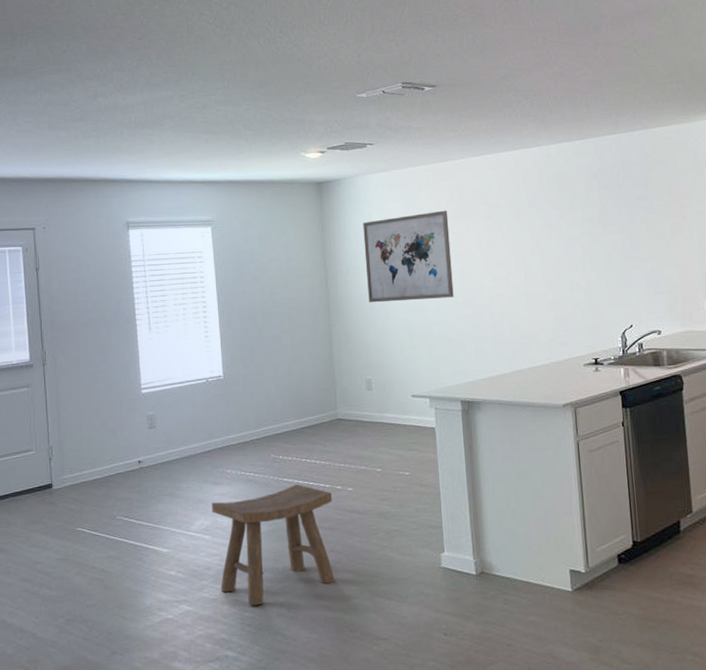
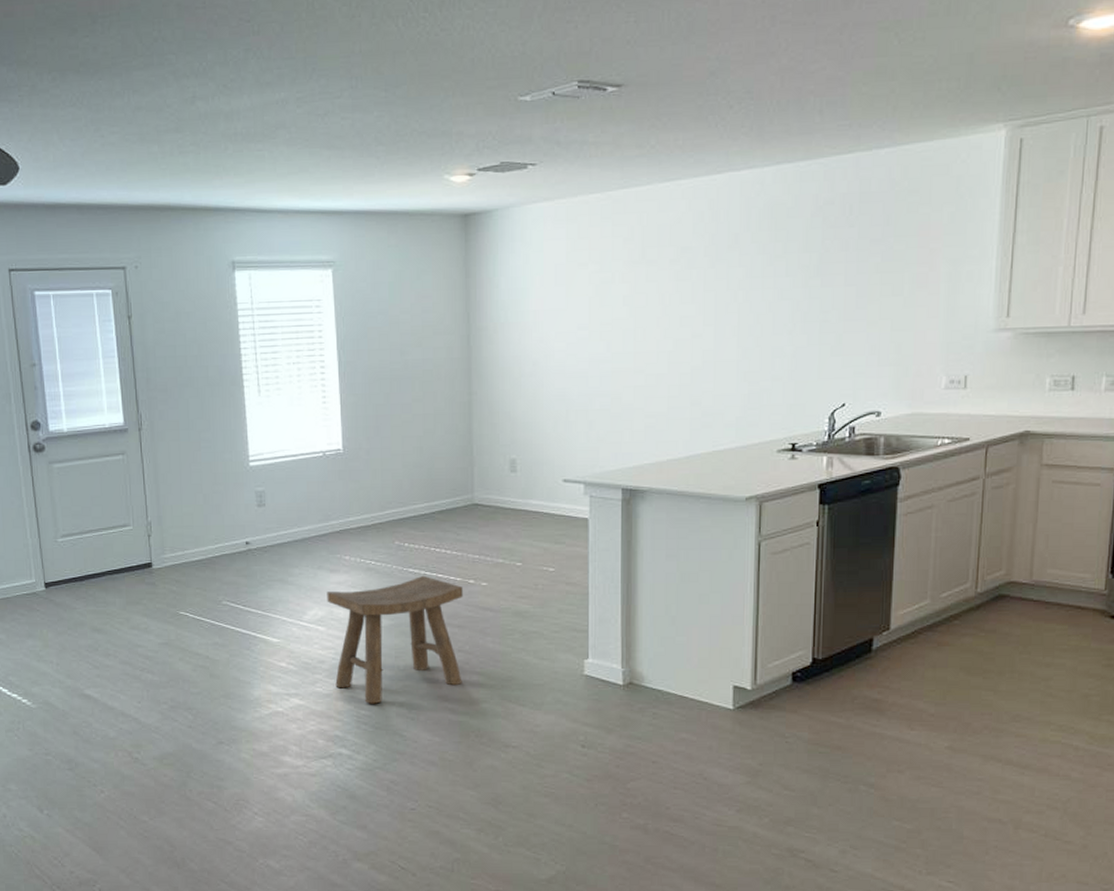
wall art: present [363,210,454,303] -> none [517,252,624,368]

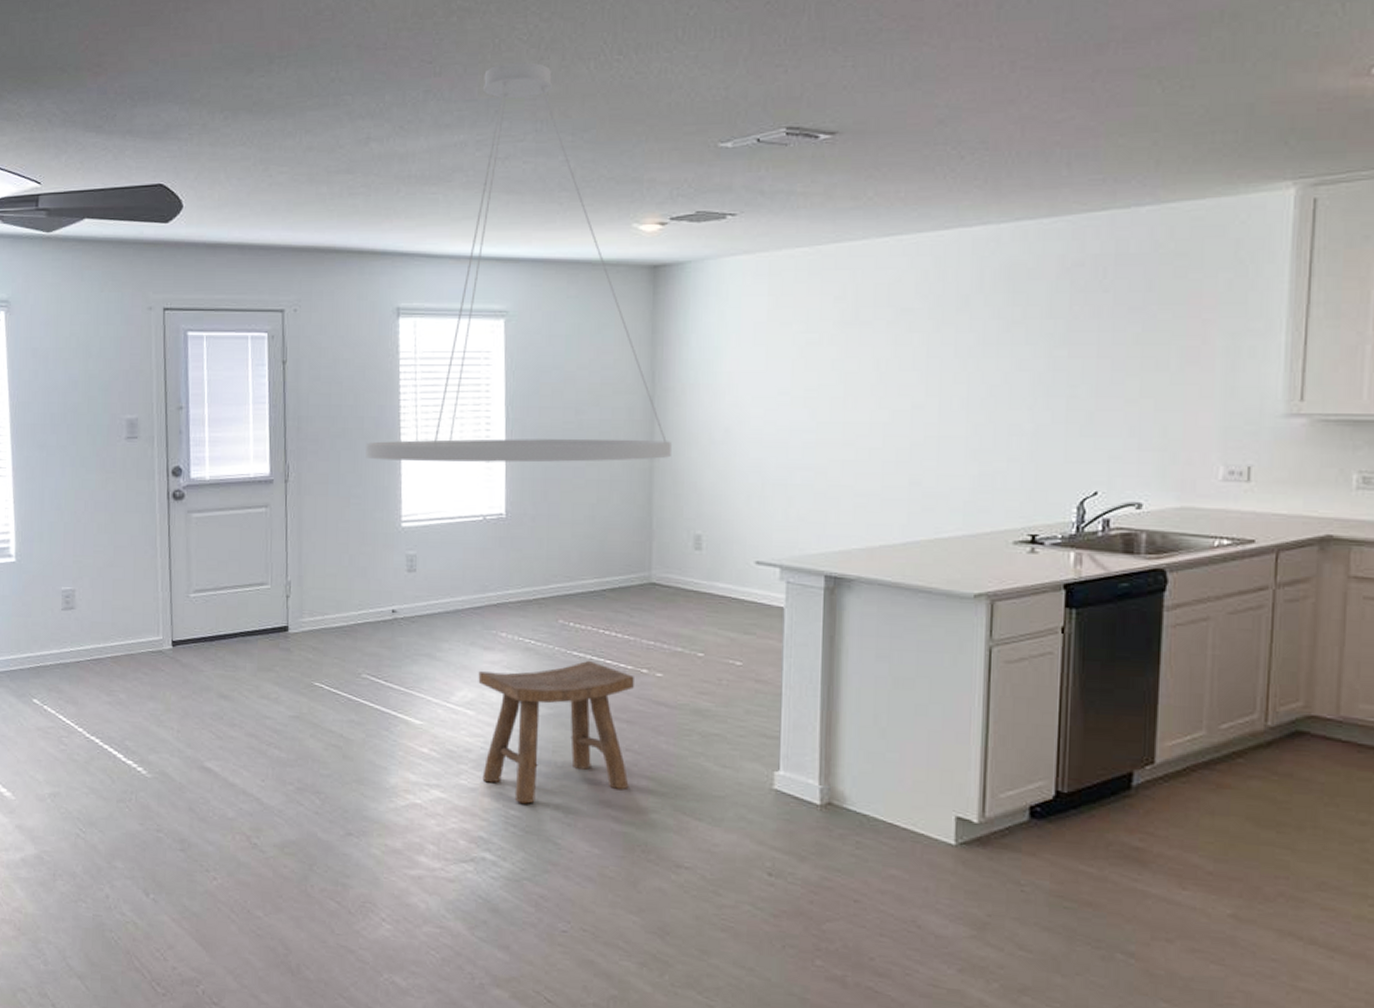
pendant light: none [212,20,487,405] -> present [366,62,671,463]

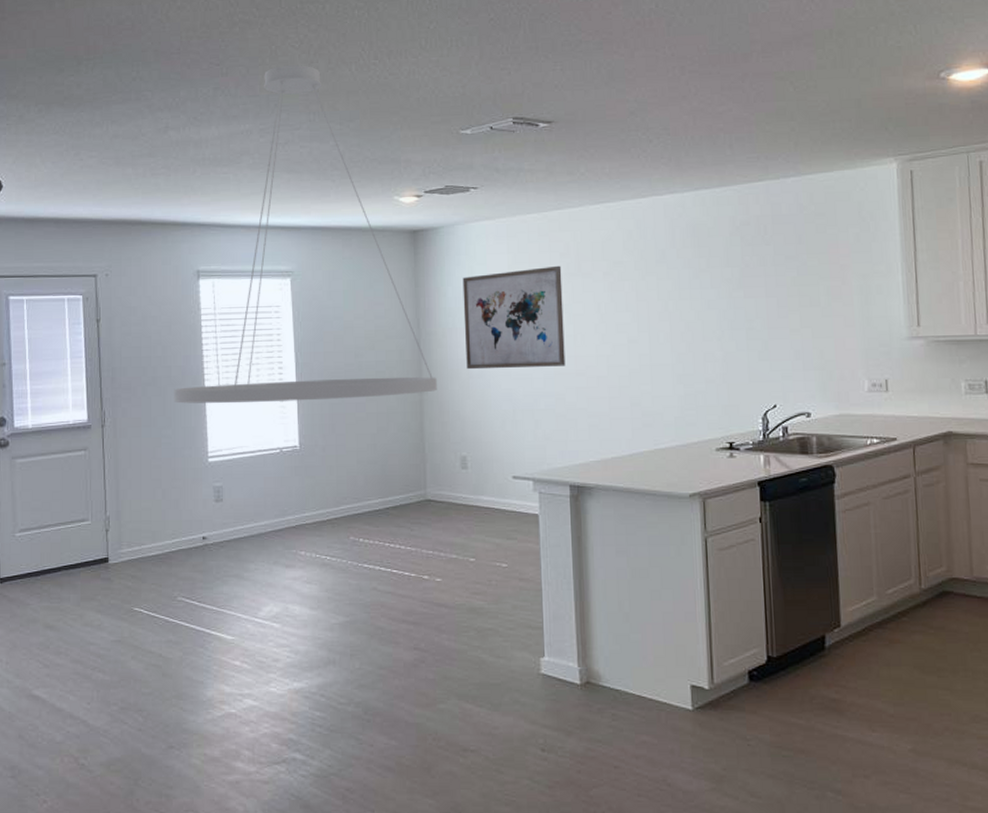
stool: present [478,660,634,804] -> none [282,571,419,705]
wall art: none [708,311,835,434] -> present [462,265,566,370]

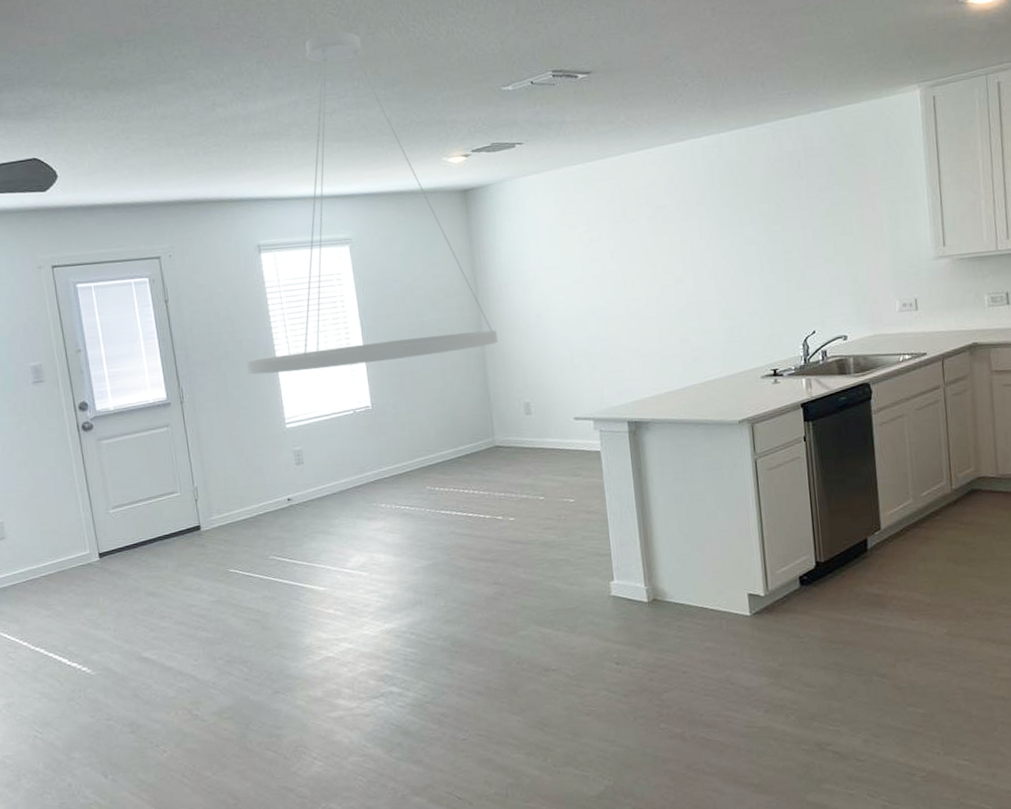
wall art: present [462,265,566,370] -> none [514,213,617,321]

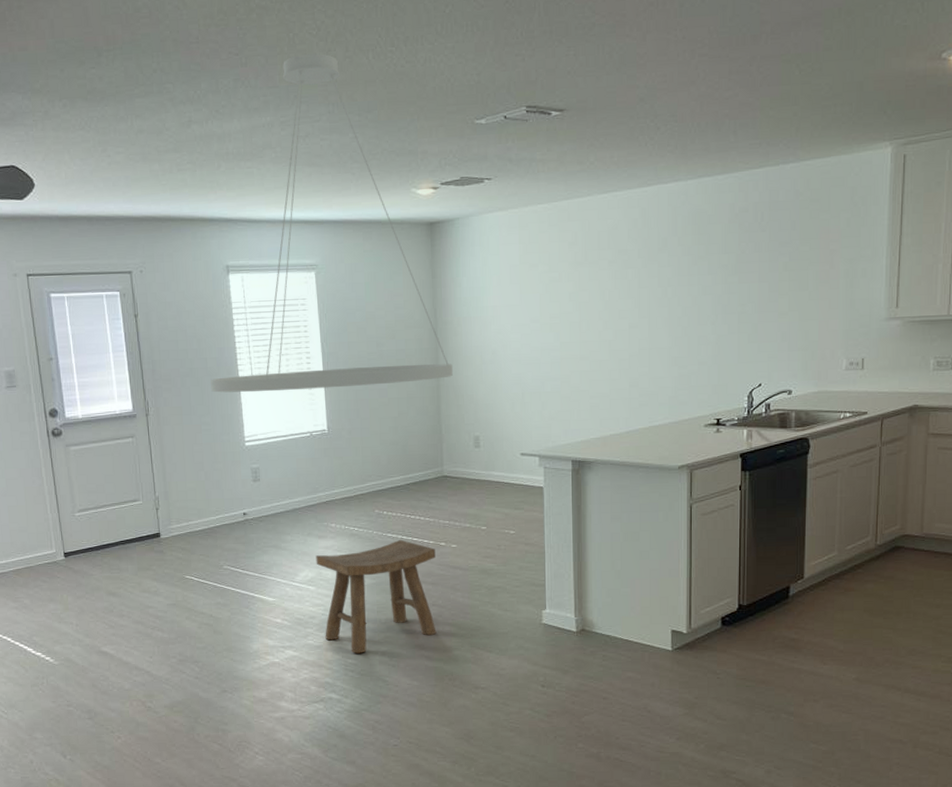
stool: none [366,515,500,642] -> present [316,539,437,654]

